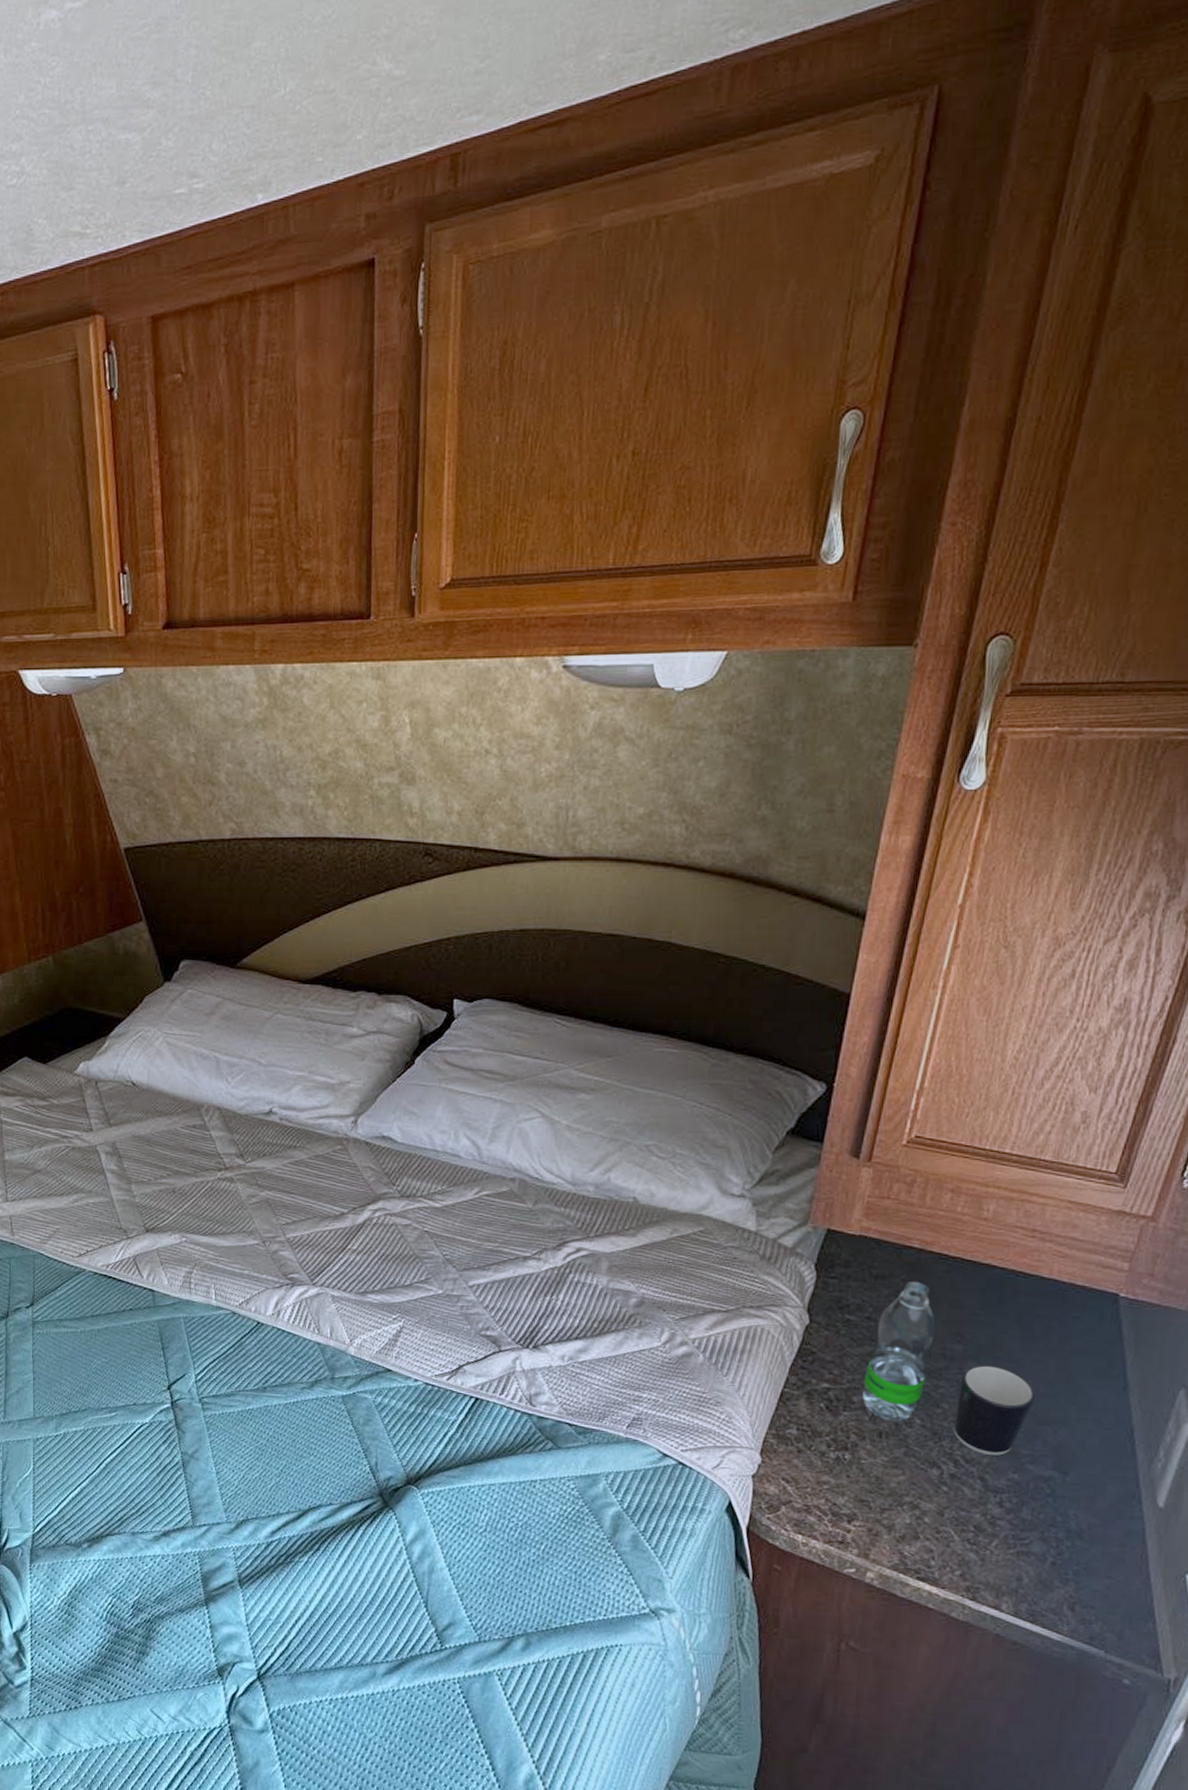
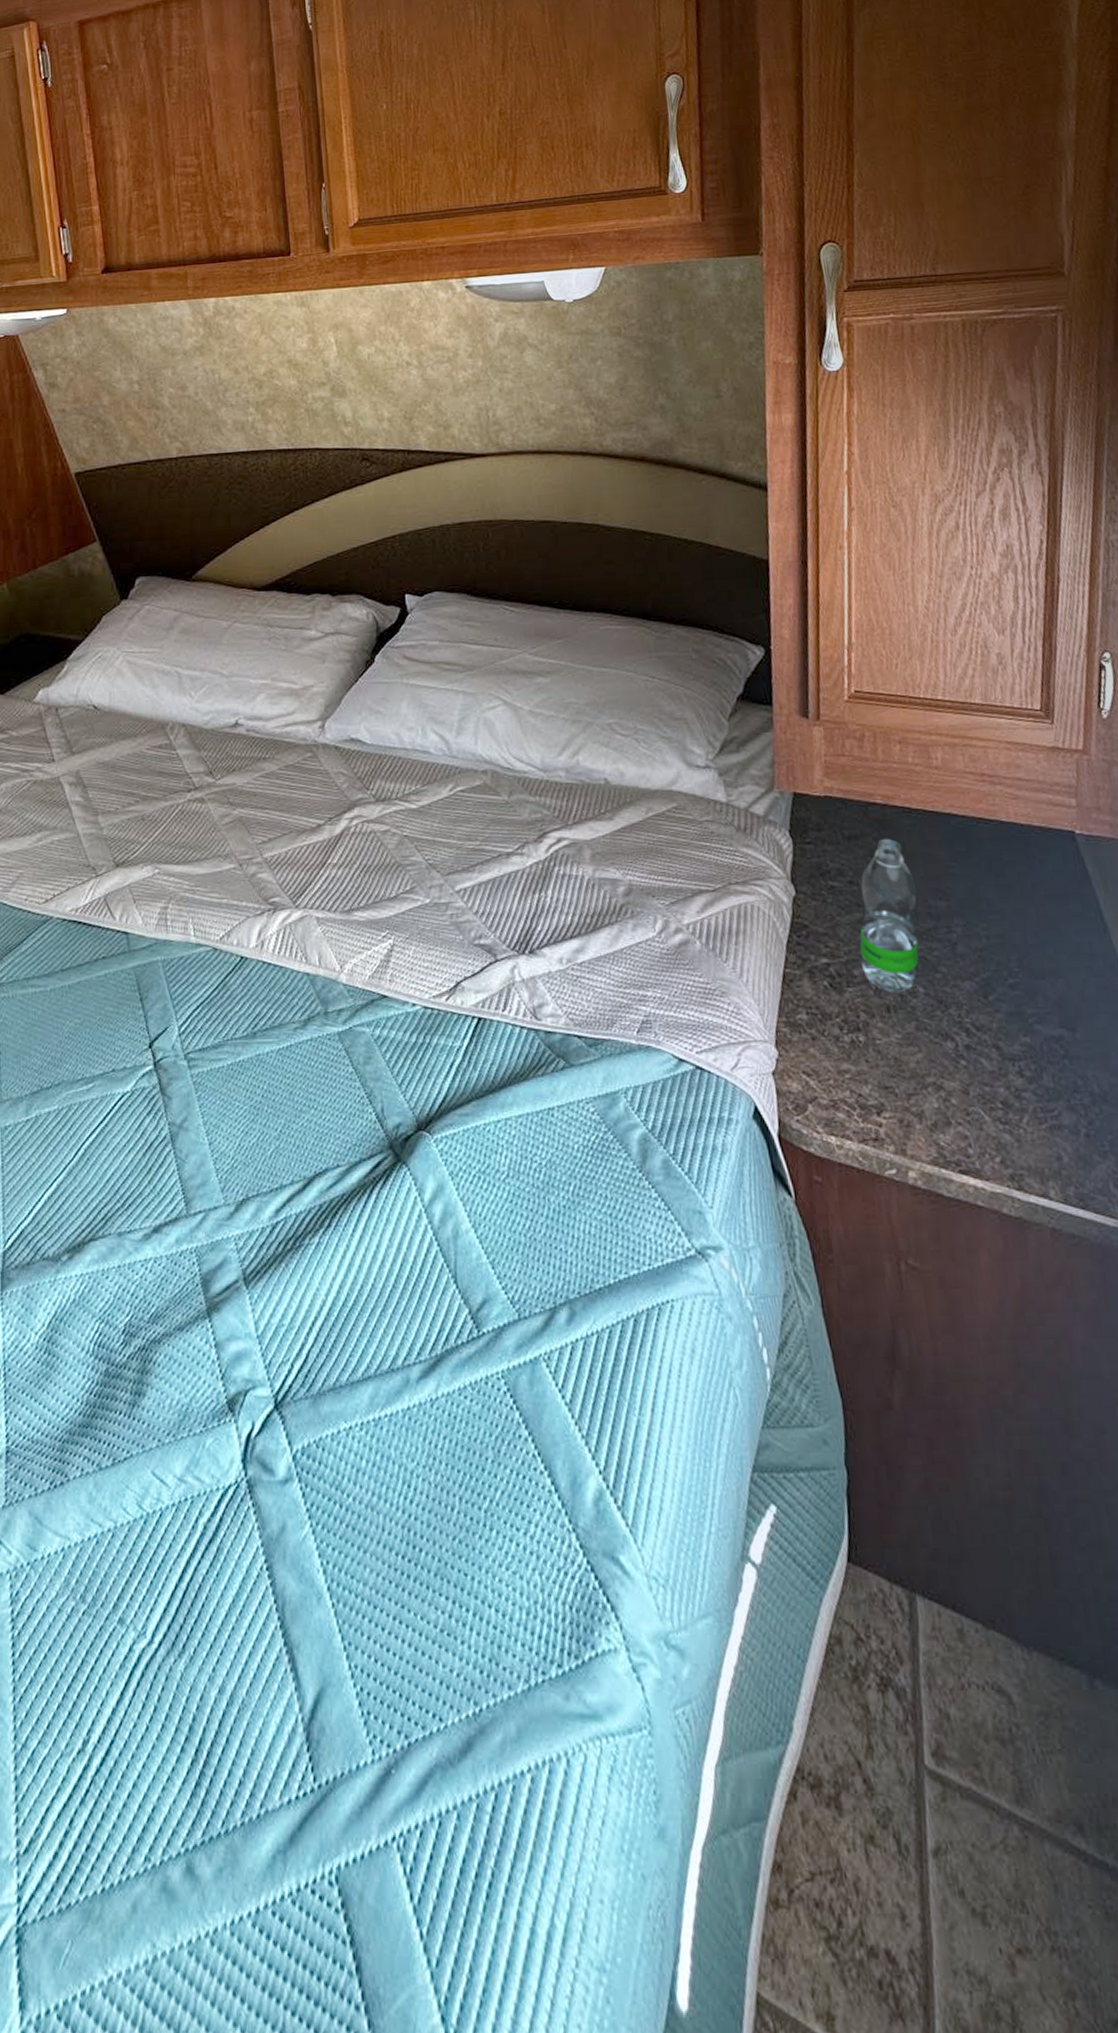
mug: present [953,1365,1036,1456] -> none [951,920,1026,1020]

